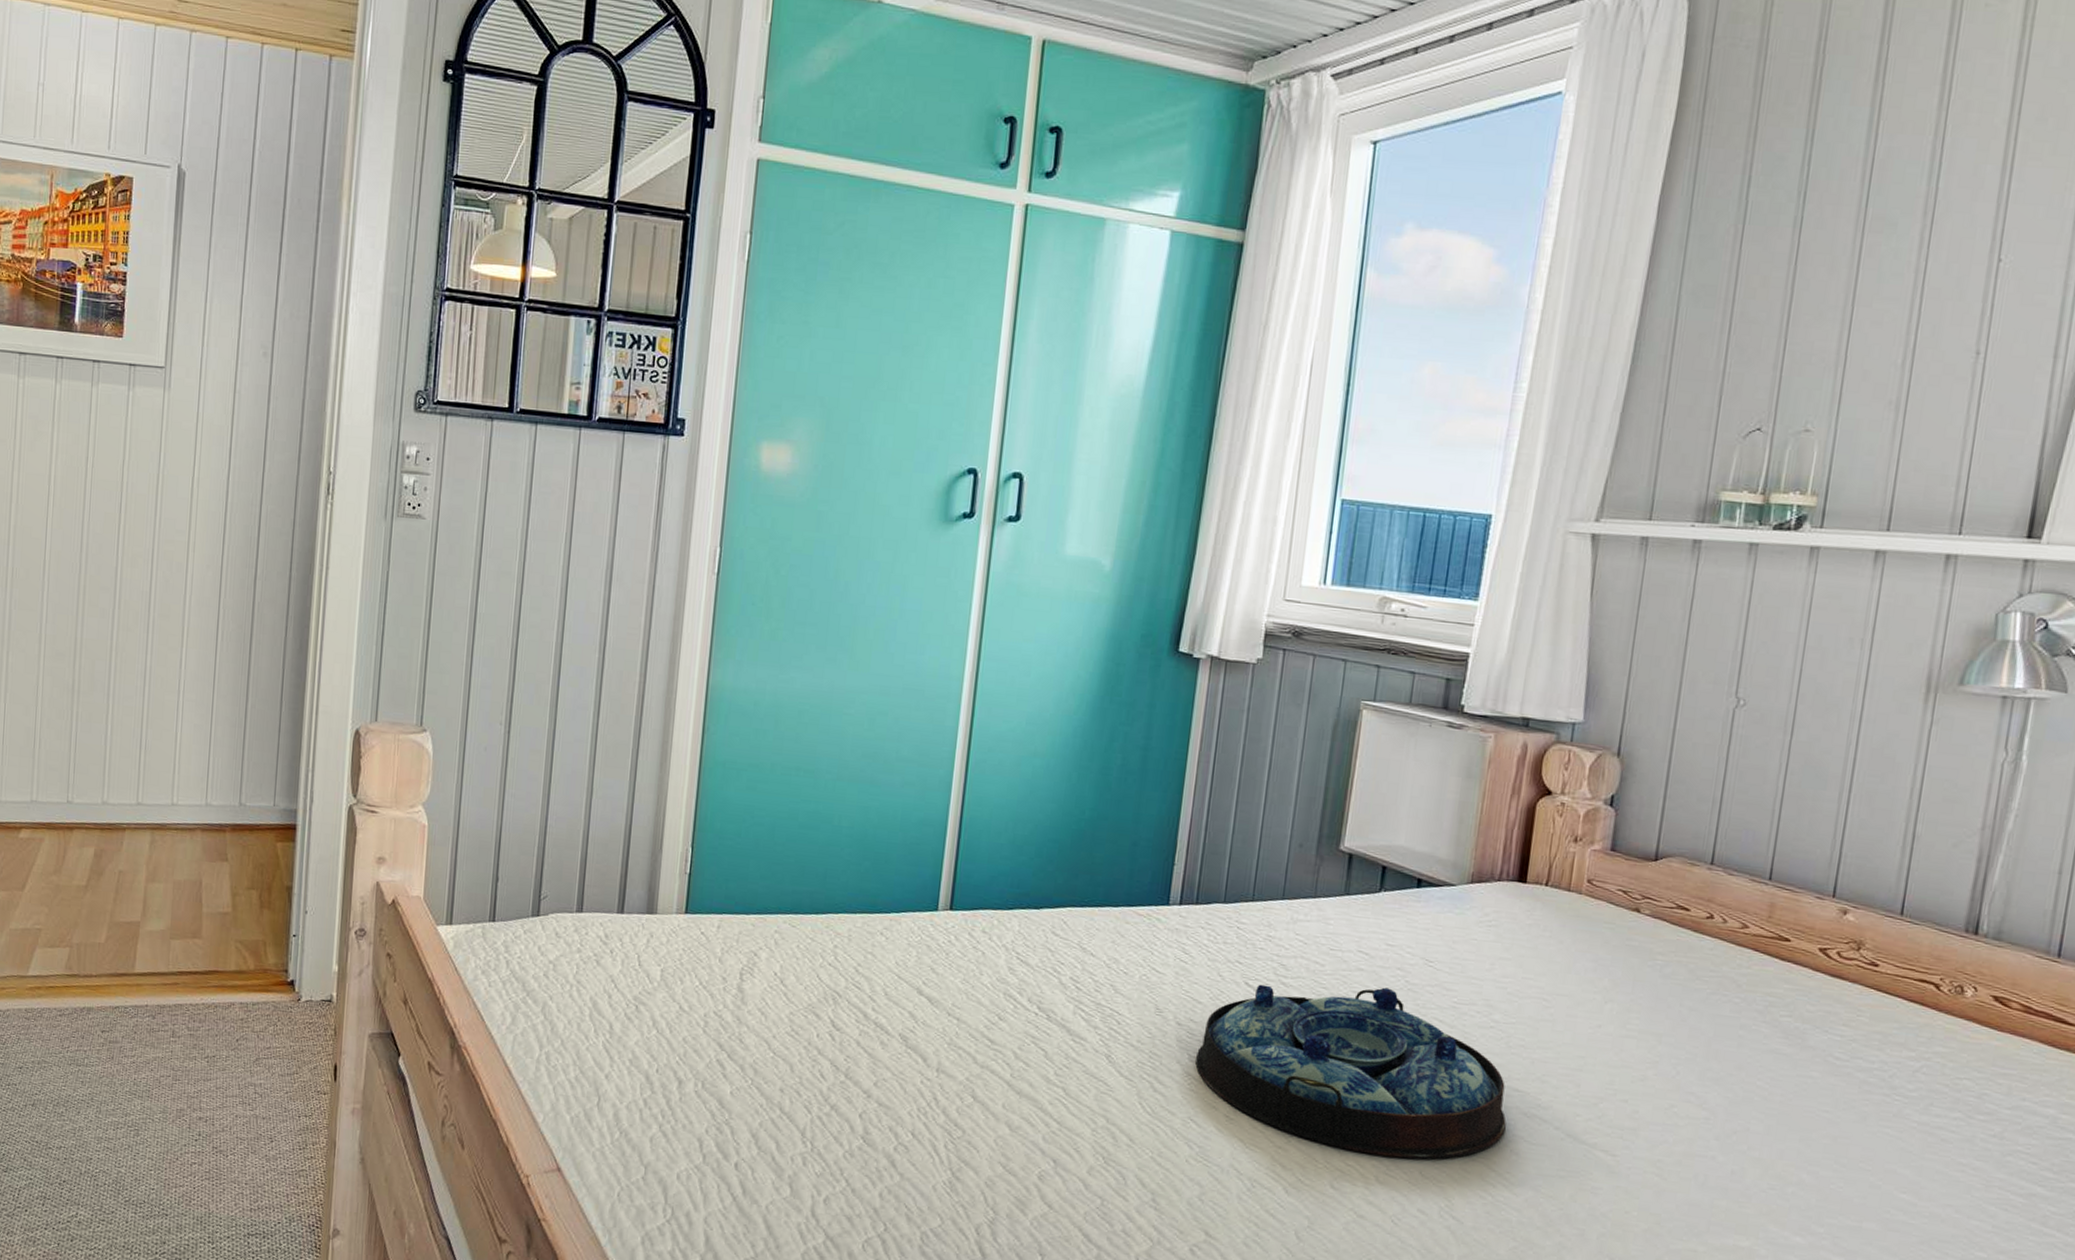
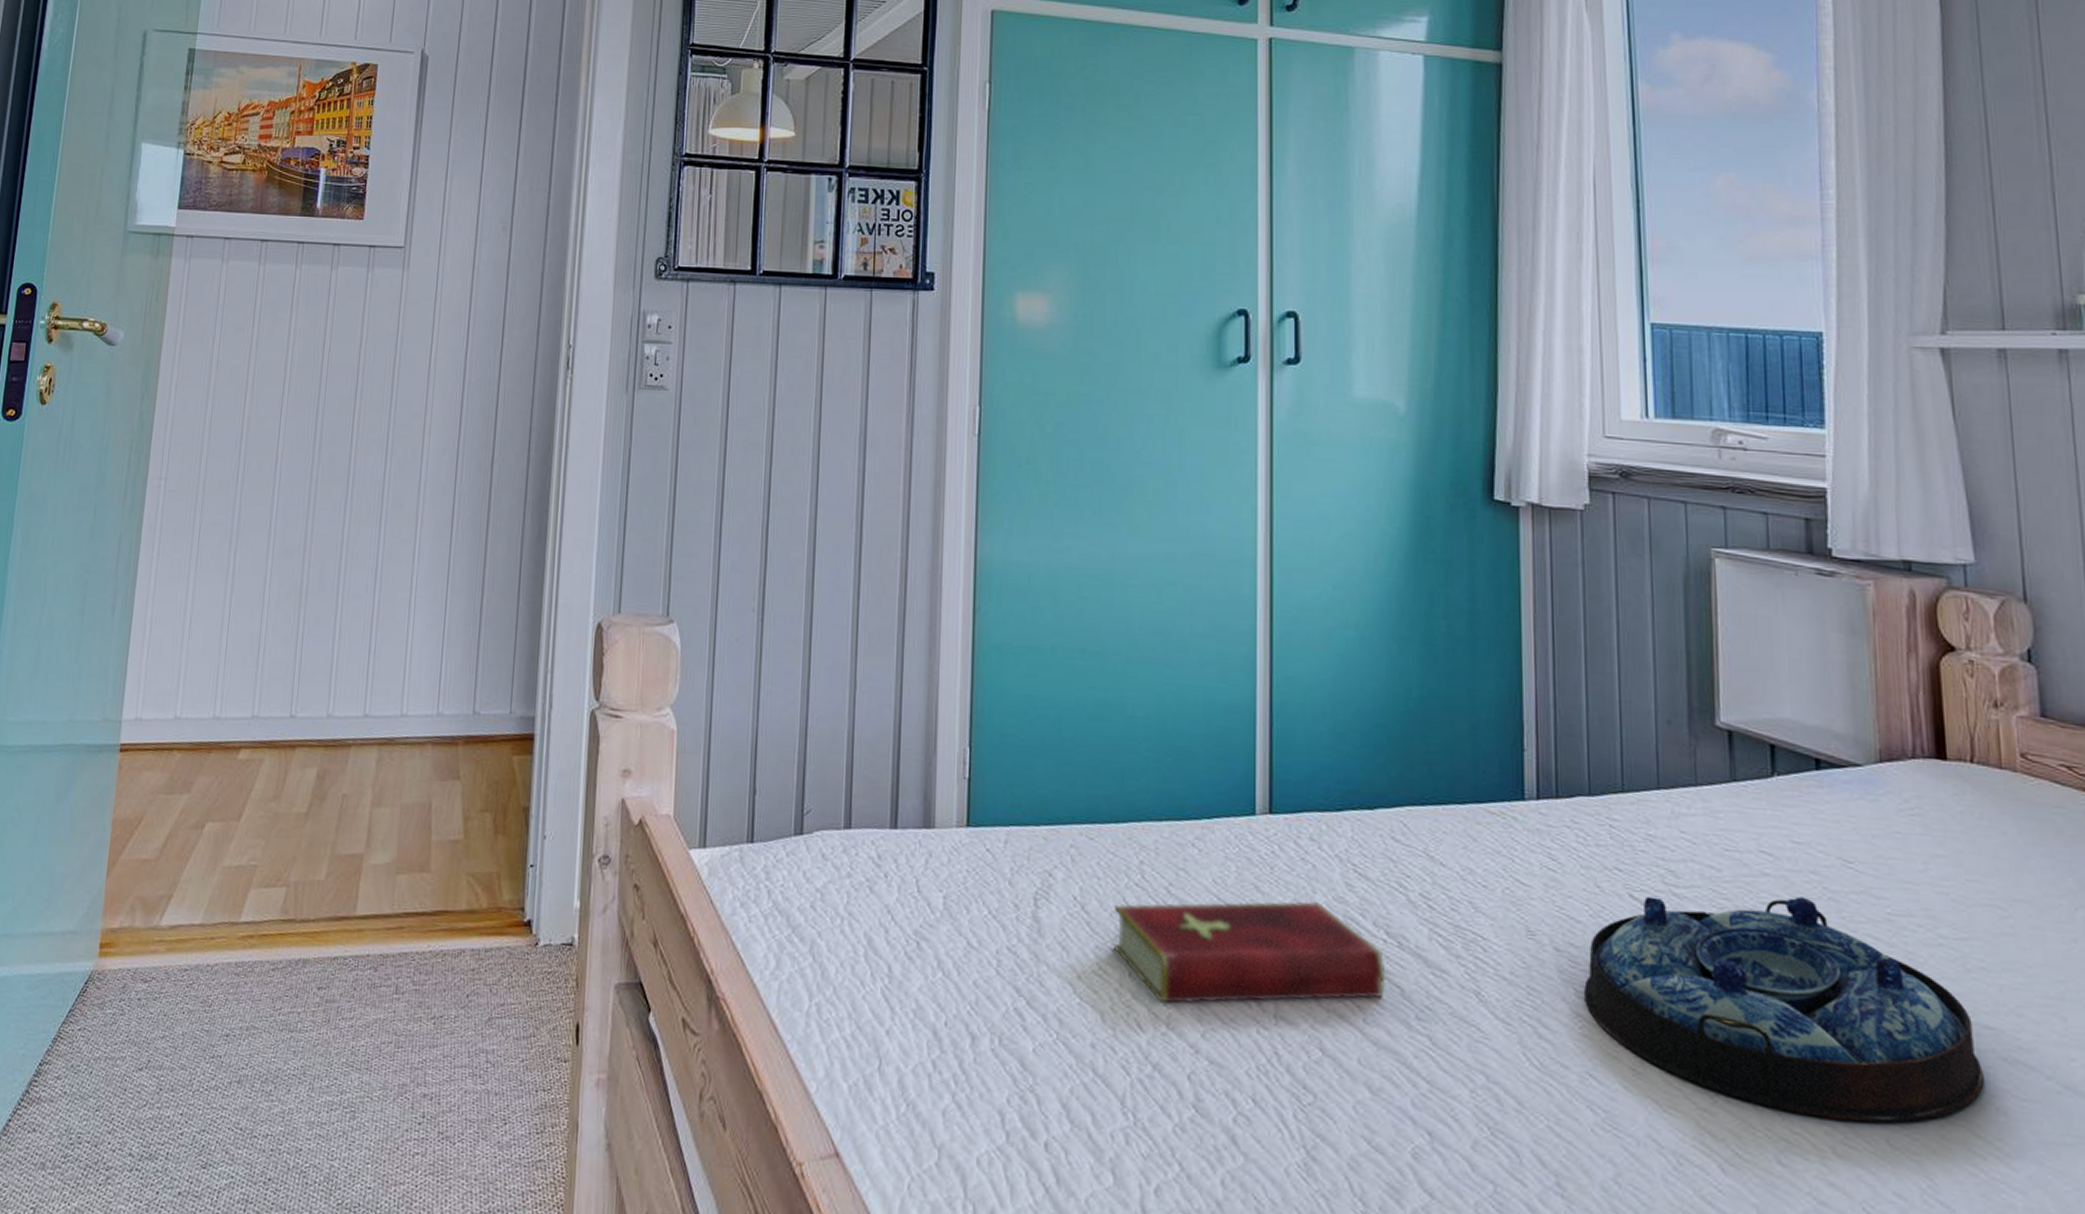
hardcover book: none [806,980,1034,1059] -> present [1114,900,1386,1004]

